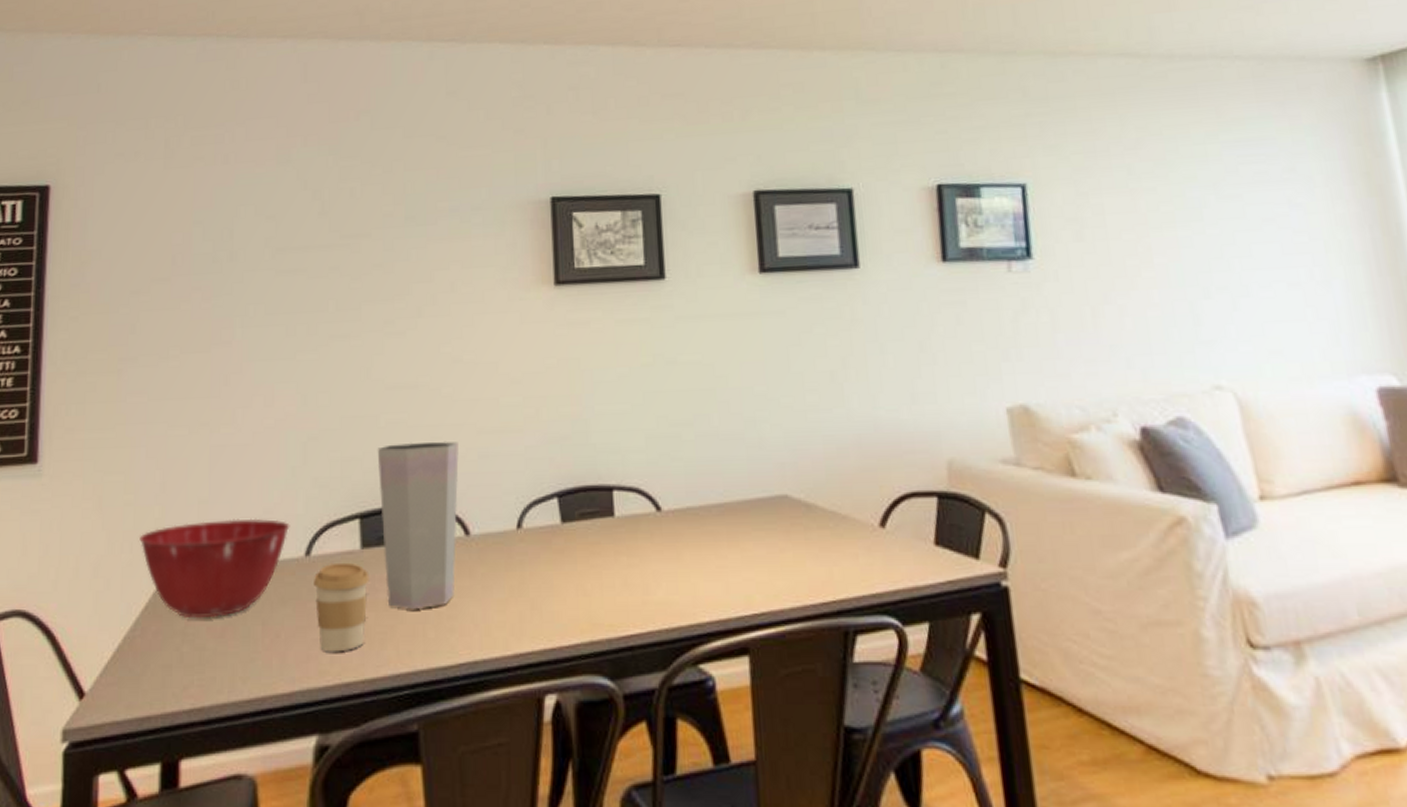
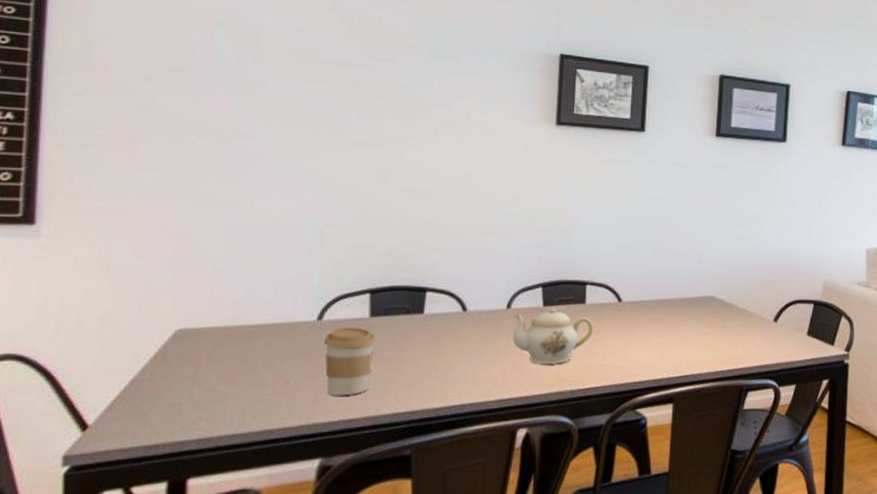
mixing bowl: present [139,518,290,619] -> none [149,286,304,367]
vase: present [377,442,459,610] -> none [389,236,463,366]
teapot: none [526,524,629,602] -> present [512,308,594,364]

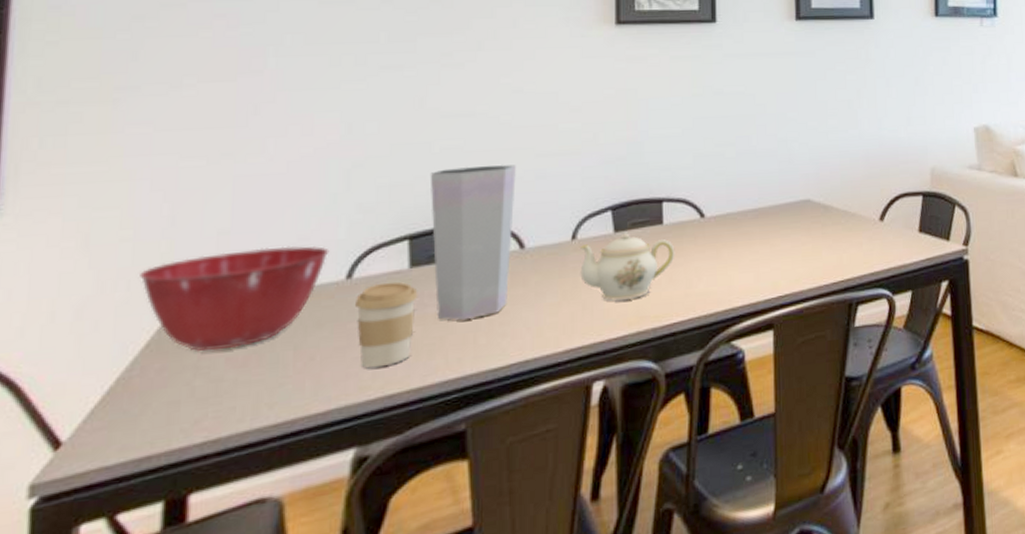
mixing bowl: none [149,286,304,367] -> present [139,246,330,351]
vase: none [389,236,463,366] -> present [430,165,516,321]

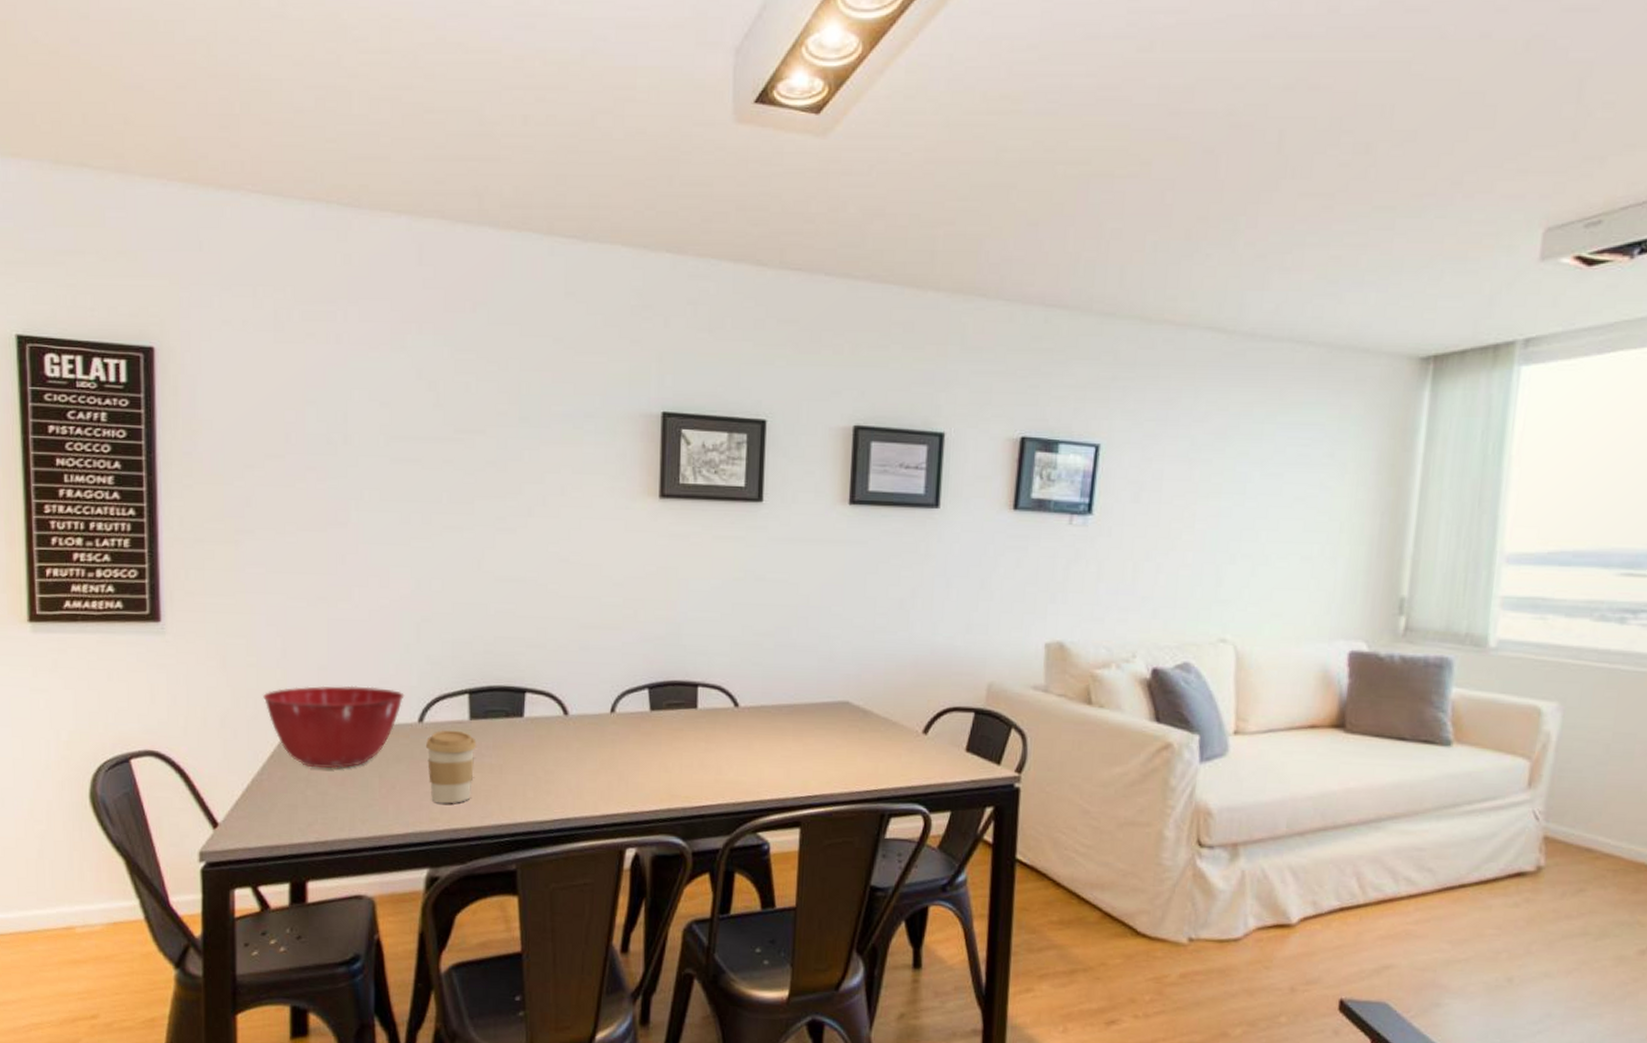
vase: present [430,165,516,321] -> none [486,631,562,774]
teapot: present [580,233,675,301] -> none [617,712,708,777]

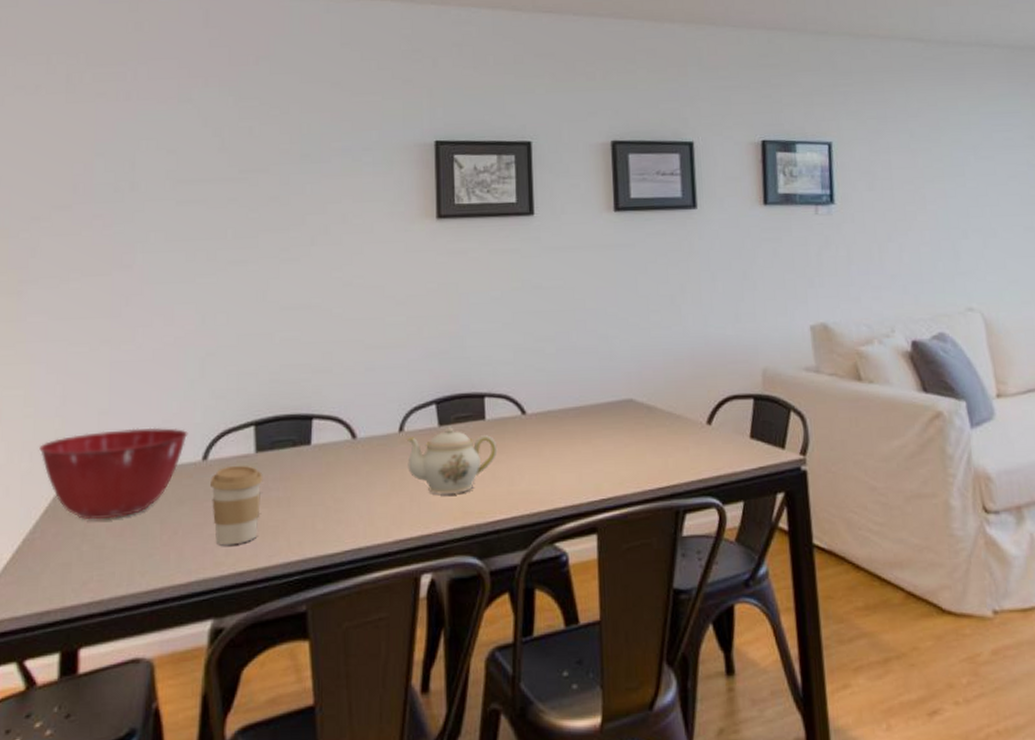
teapot: none [617,712,708,777] -> present [407,427,498,494]

